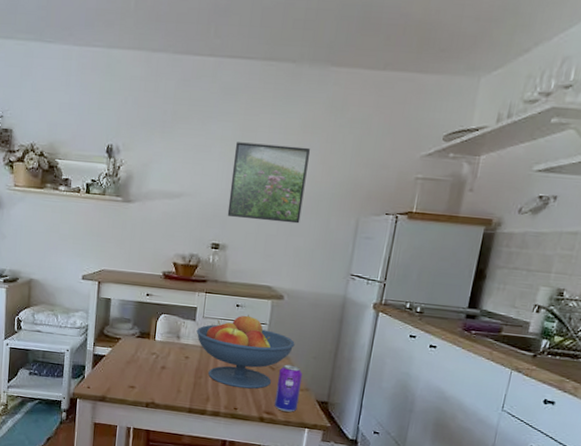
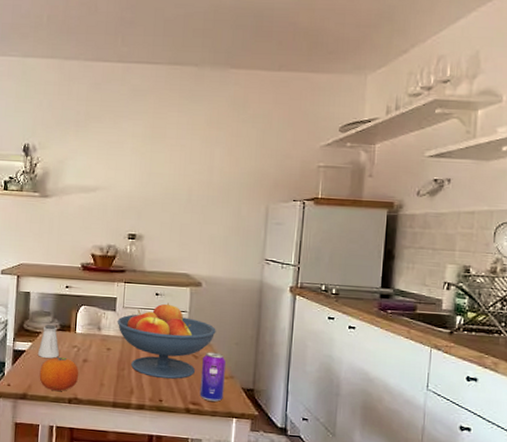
saltshaker: none [117,330,139,364] -> present [37,324,60,358]
fruit: none [118,363,157,395] -> present [39,357,79,391]
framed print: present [227,142,310,224] -> none [142,138,217,213]

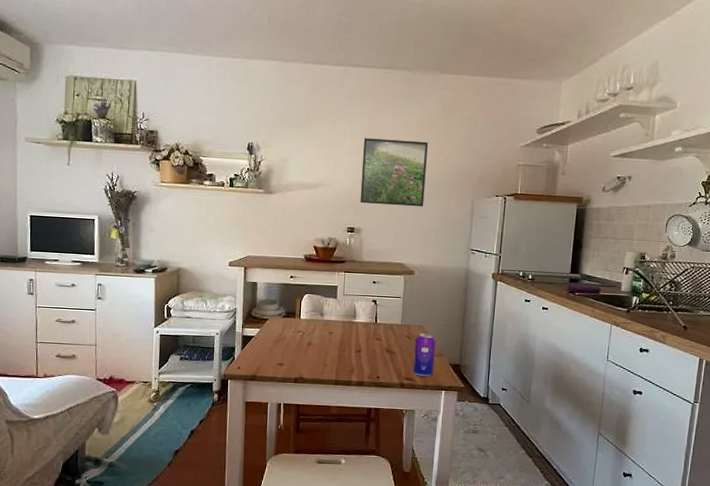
saltshaker: present [37,324,60,358] -> none [265,311,286,343]
fruit: present [39,357,79,391] -> none [267,341,304,372]
fruit bowl: present [117,302,216,379] -> none [338,289,427,358]
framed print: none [142,138,217,213] -> present [360,138,428,207]

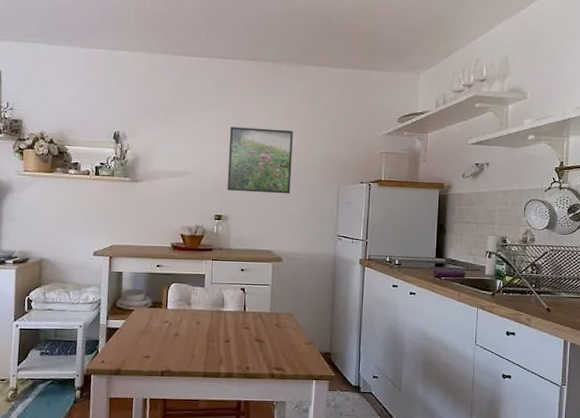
beverage can: present [412,333,436,377] -> none [282,321,305,367]

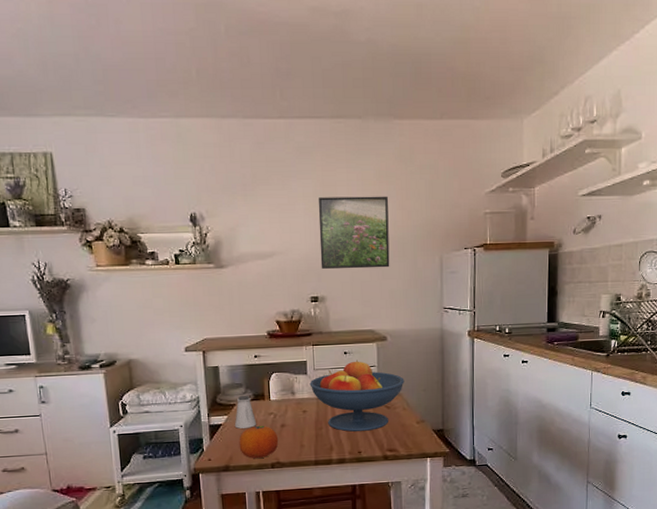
saltshaker: none [130,301,152,334] -> present [234,395,257,429]
fruit: none [132,333,171,365] -> present [239,426,279,458]
fruit bowl: none [206,277,296,347] -> present [309,359,405,432]

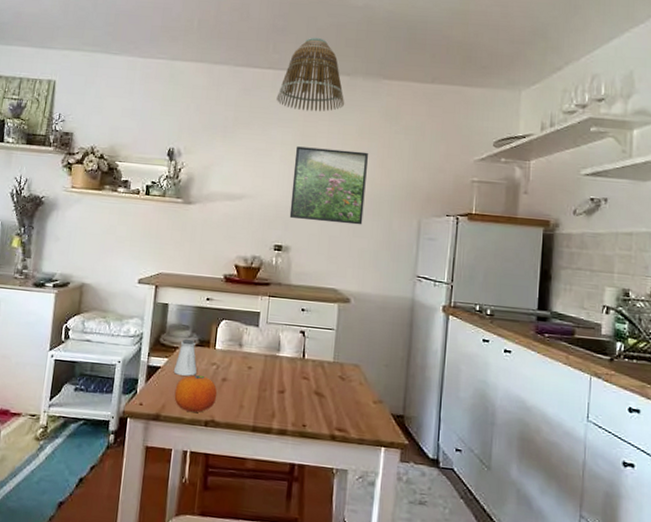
lamp shade: none [291,79,360,160] -> present [276,37,345,112]
fruit bowl: present [309,359,405,432] -> none [259,319,365,403]

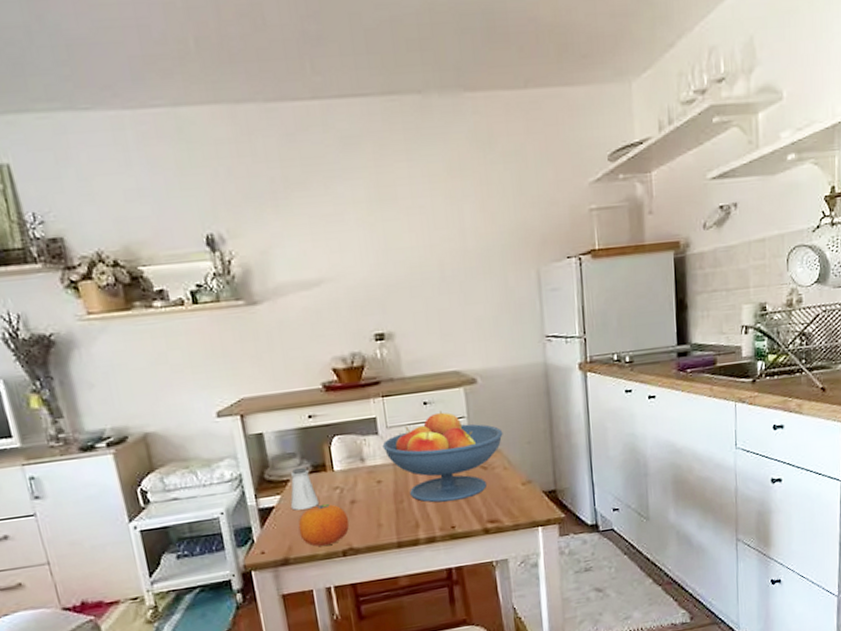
fruit bowl: none [259,319,365,403] -> present [382,410,503,503]
lamp shade: present [276,37,345,112] -> none [332,42,423,153]
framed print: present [289,146,368,225] -> none [373,195,474,297]

